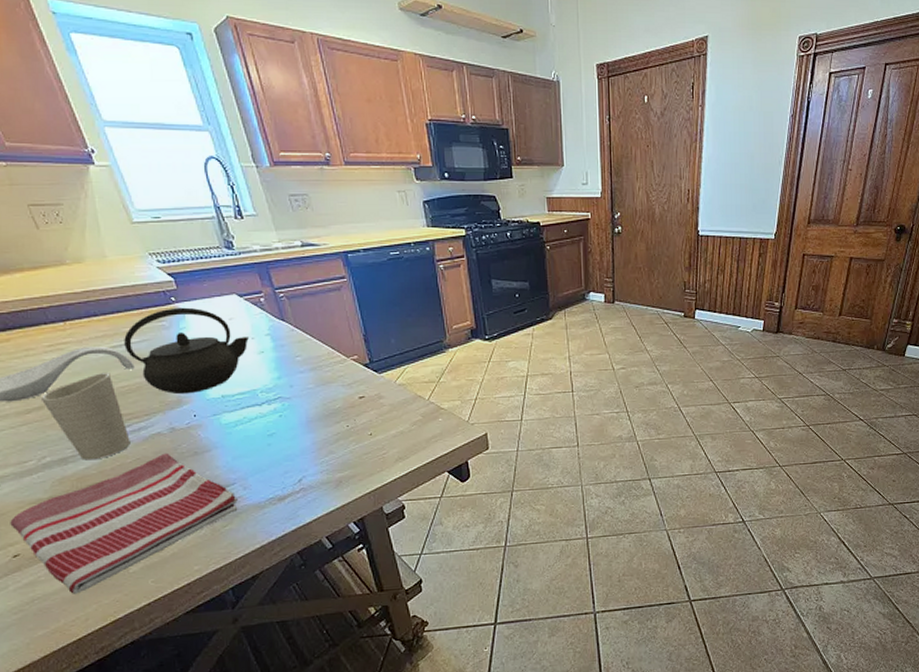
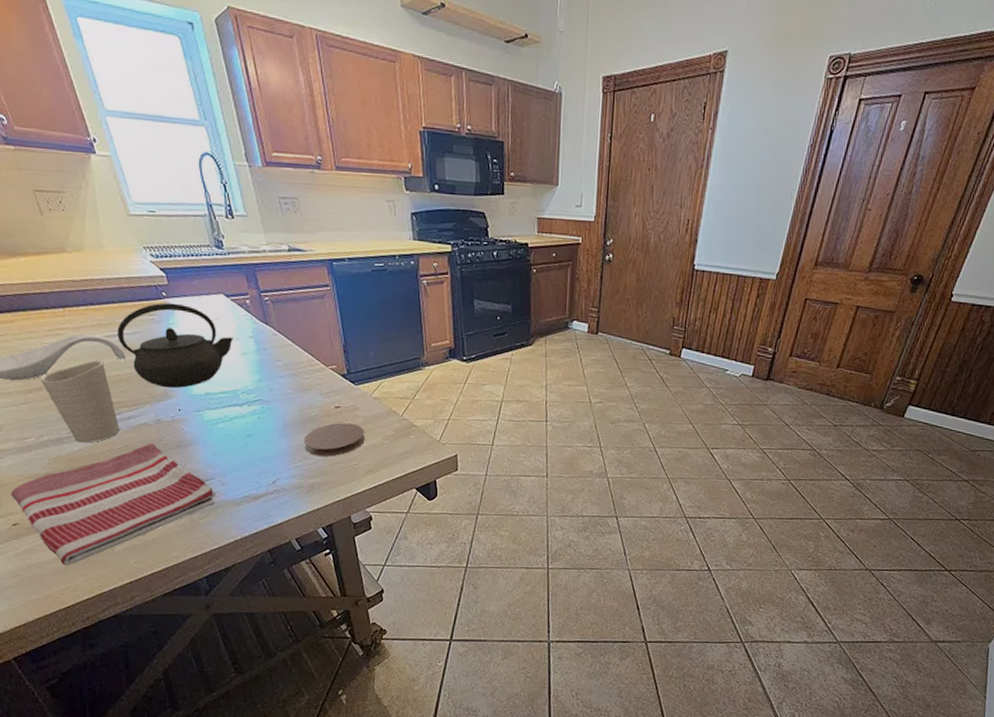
coaster: none [329,412,393,449] -> present [304,422,365,457]

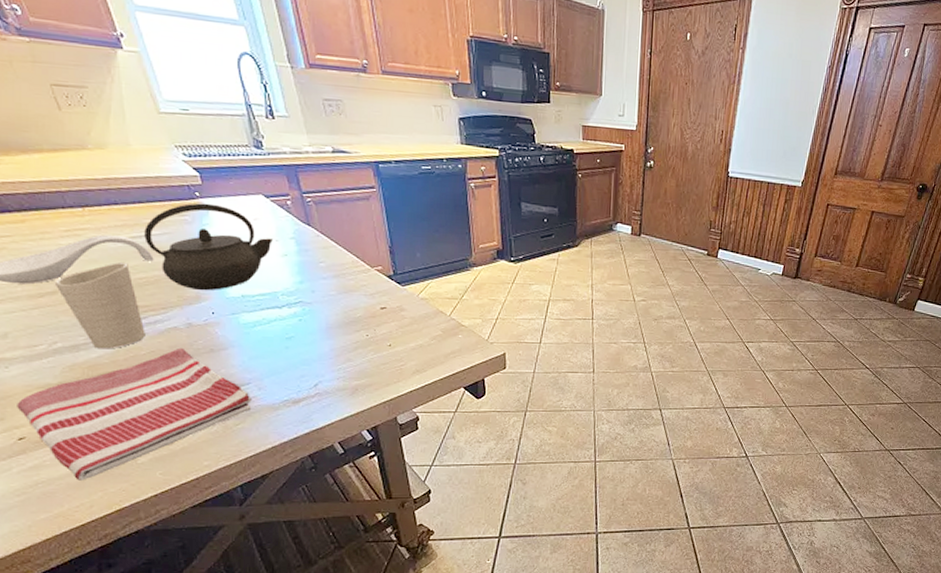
coaster: present [304,422,365,457] -> none [348,323,412,358]

